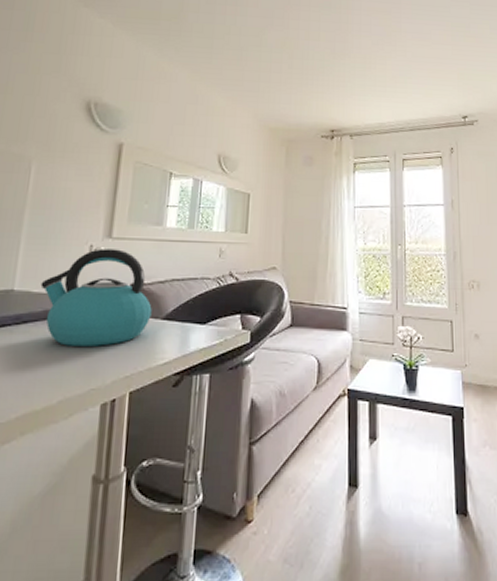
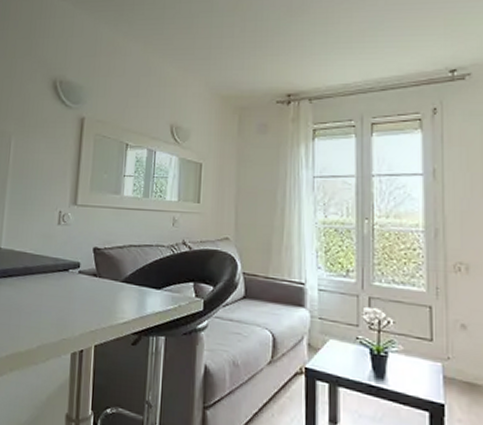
kettle: present [40,249,152,346] -> none [21,214,112,302]

